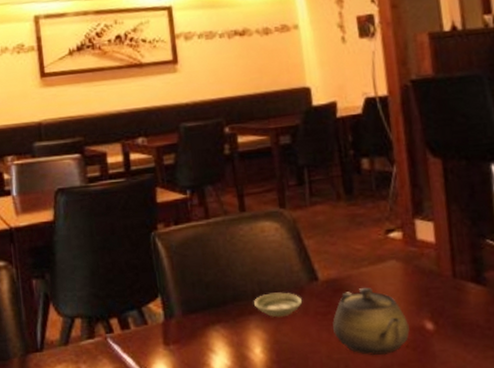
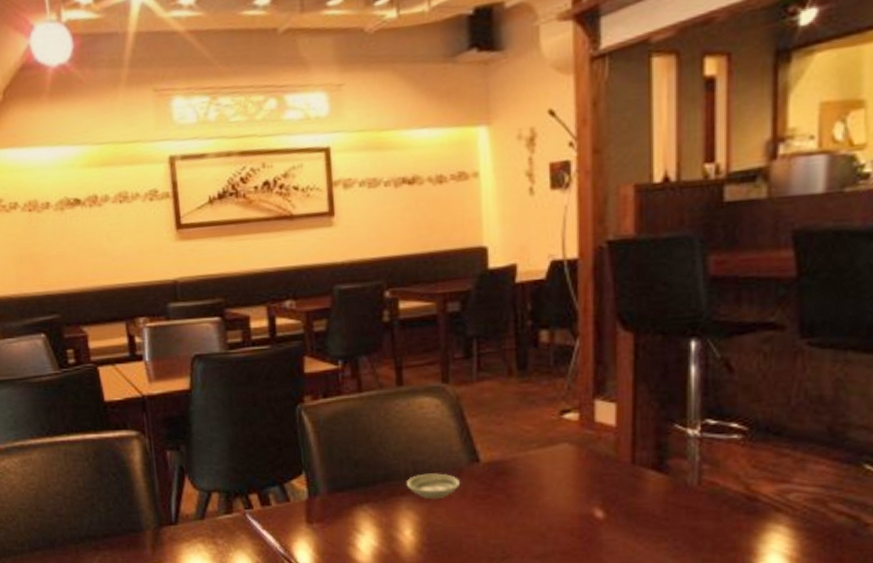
teapot: present [332,288,410,356] -> none [492,472,576,543]

